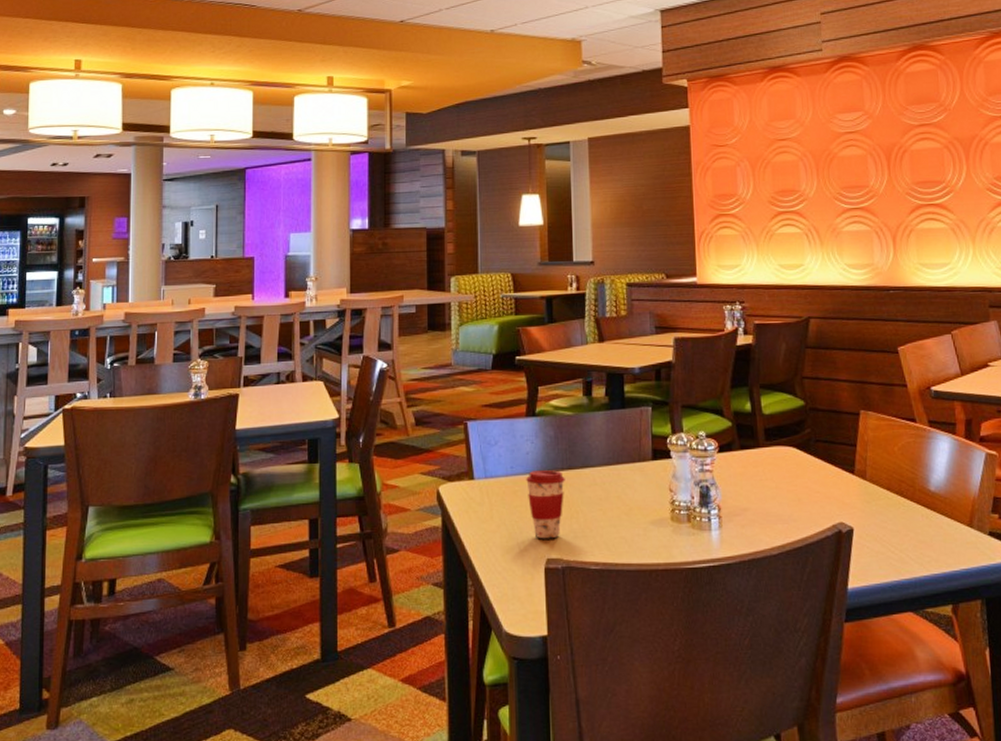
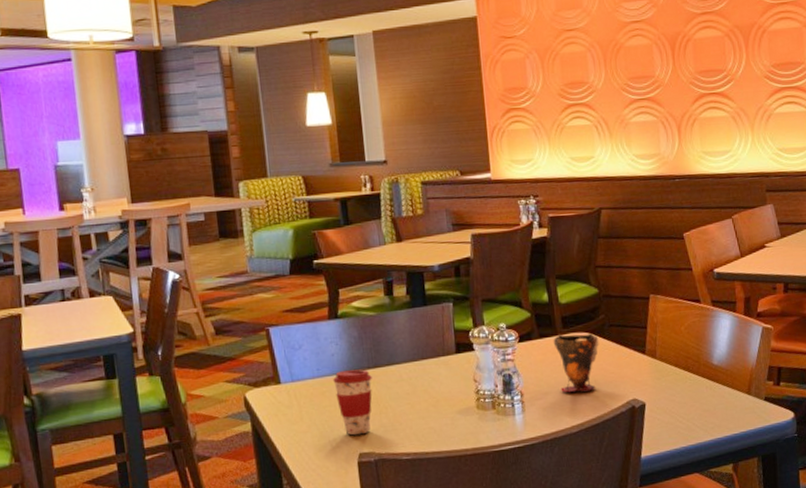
cup: none [755,446,804,510] -> present [553,333,599,392]

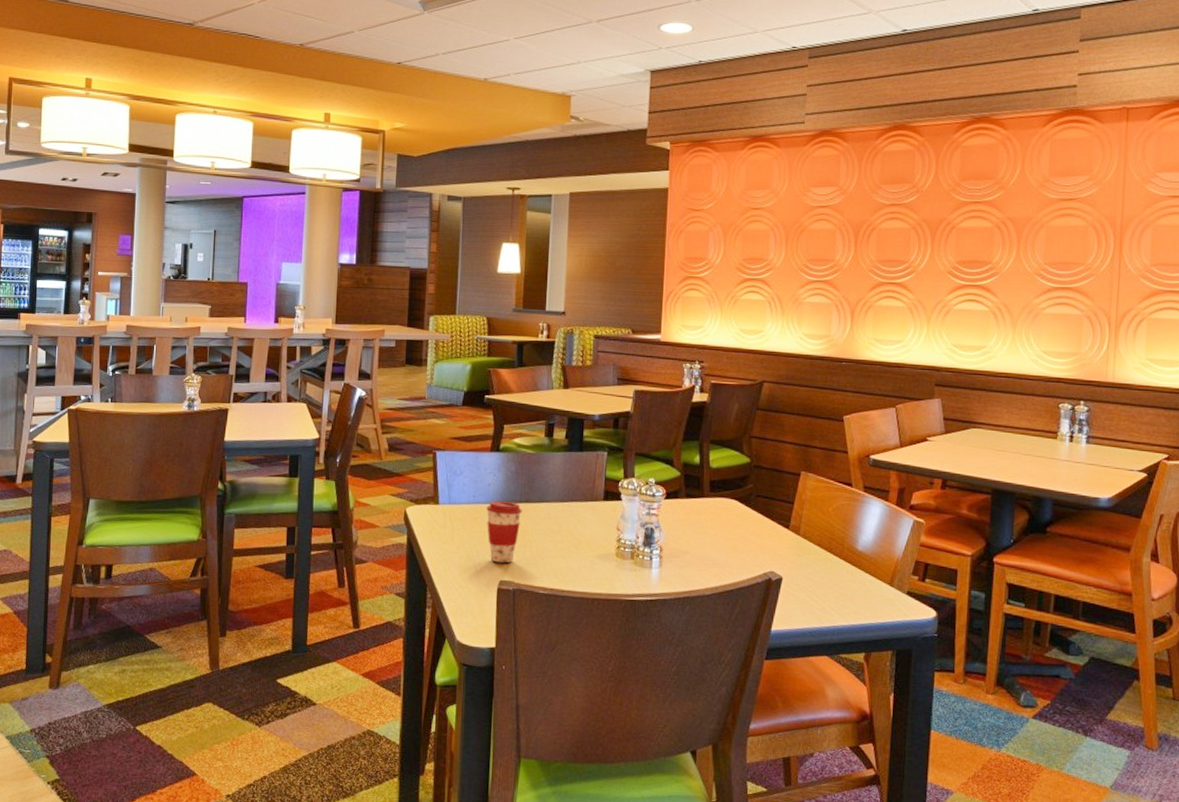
cup: present [553,333,599,392] -> none [699,497,744,557]

